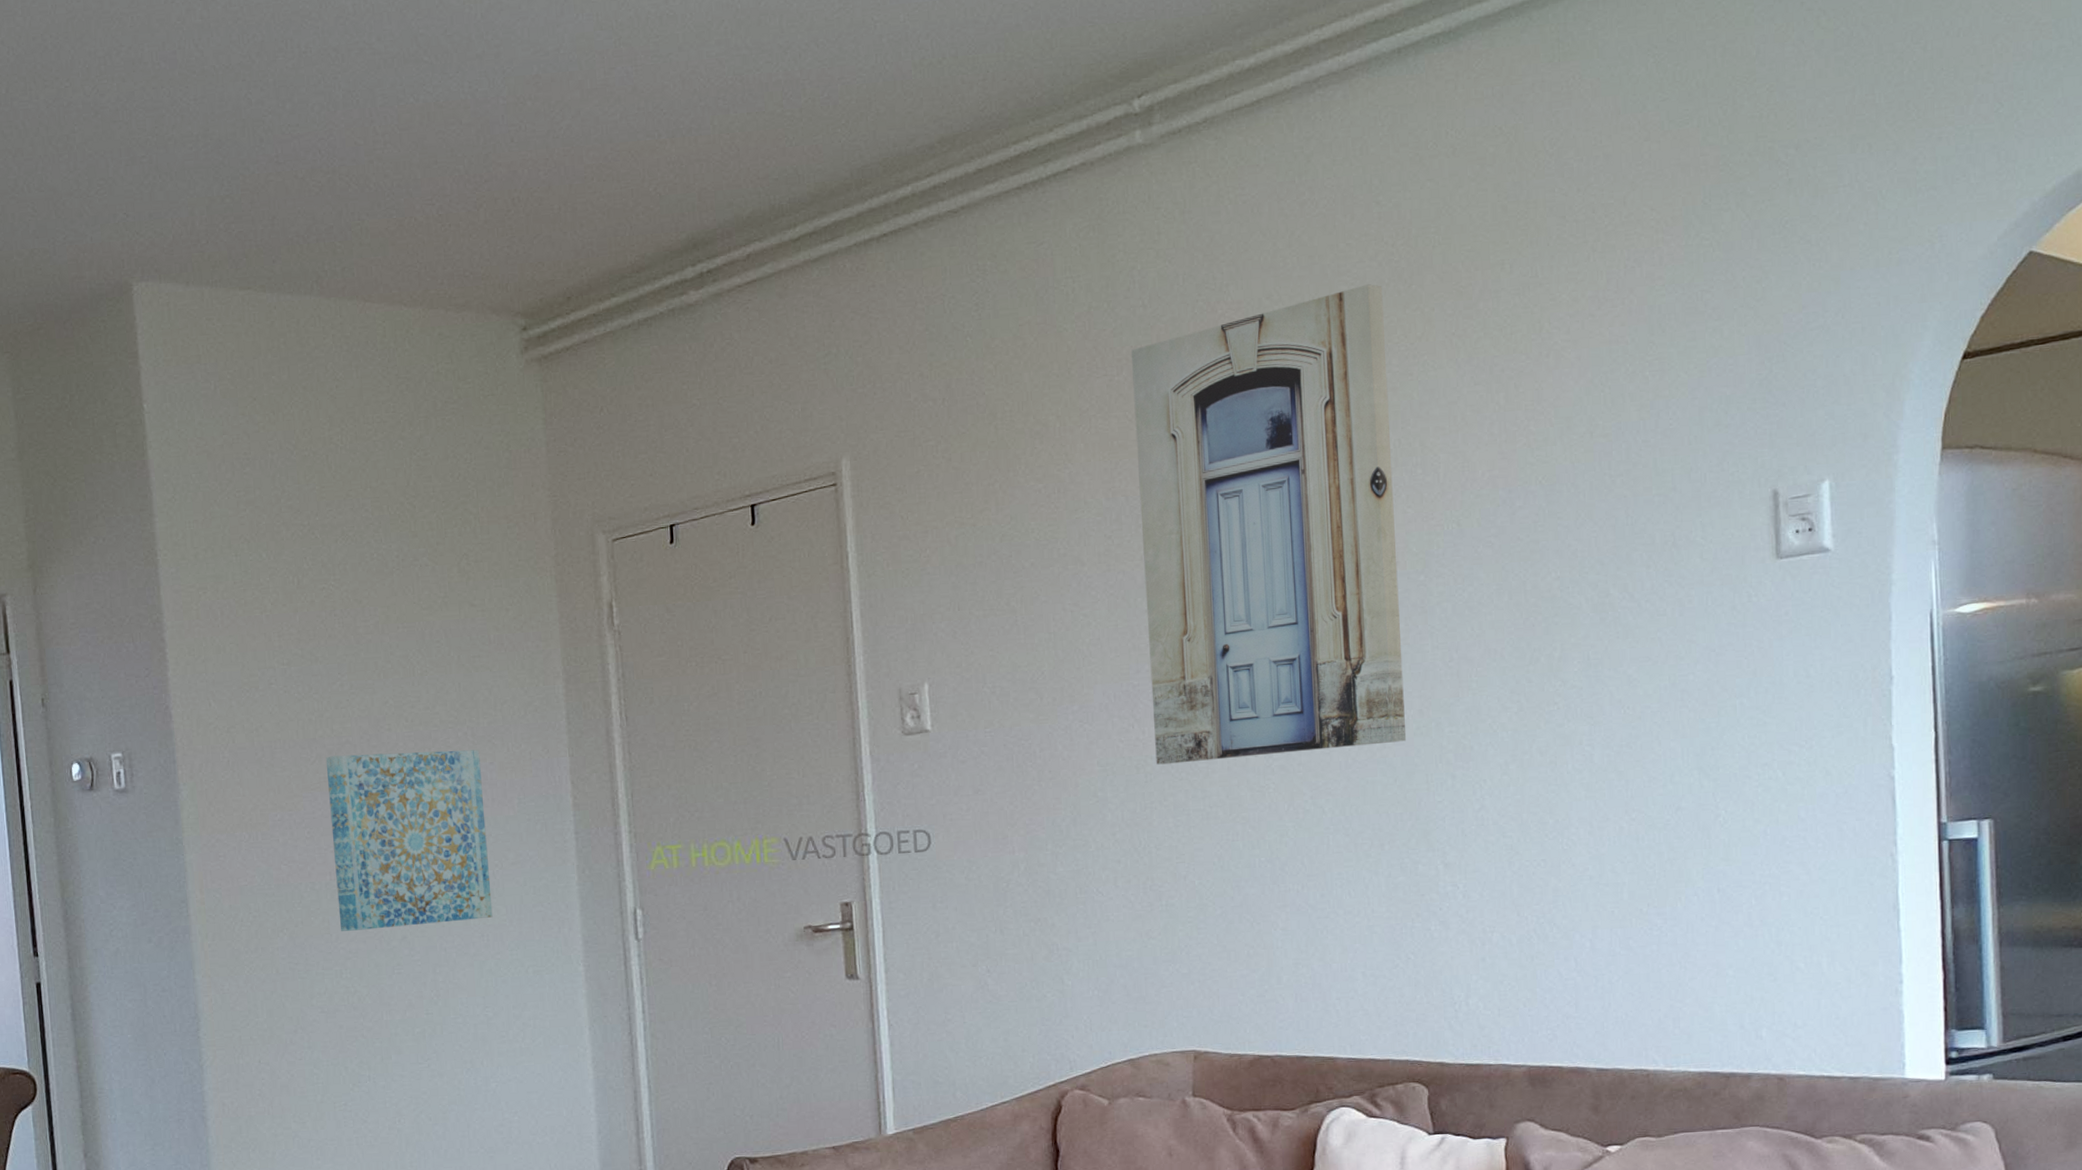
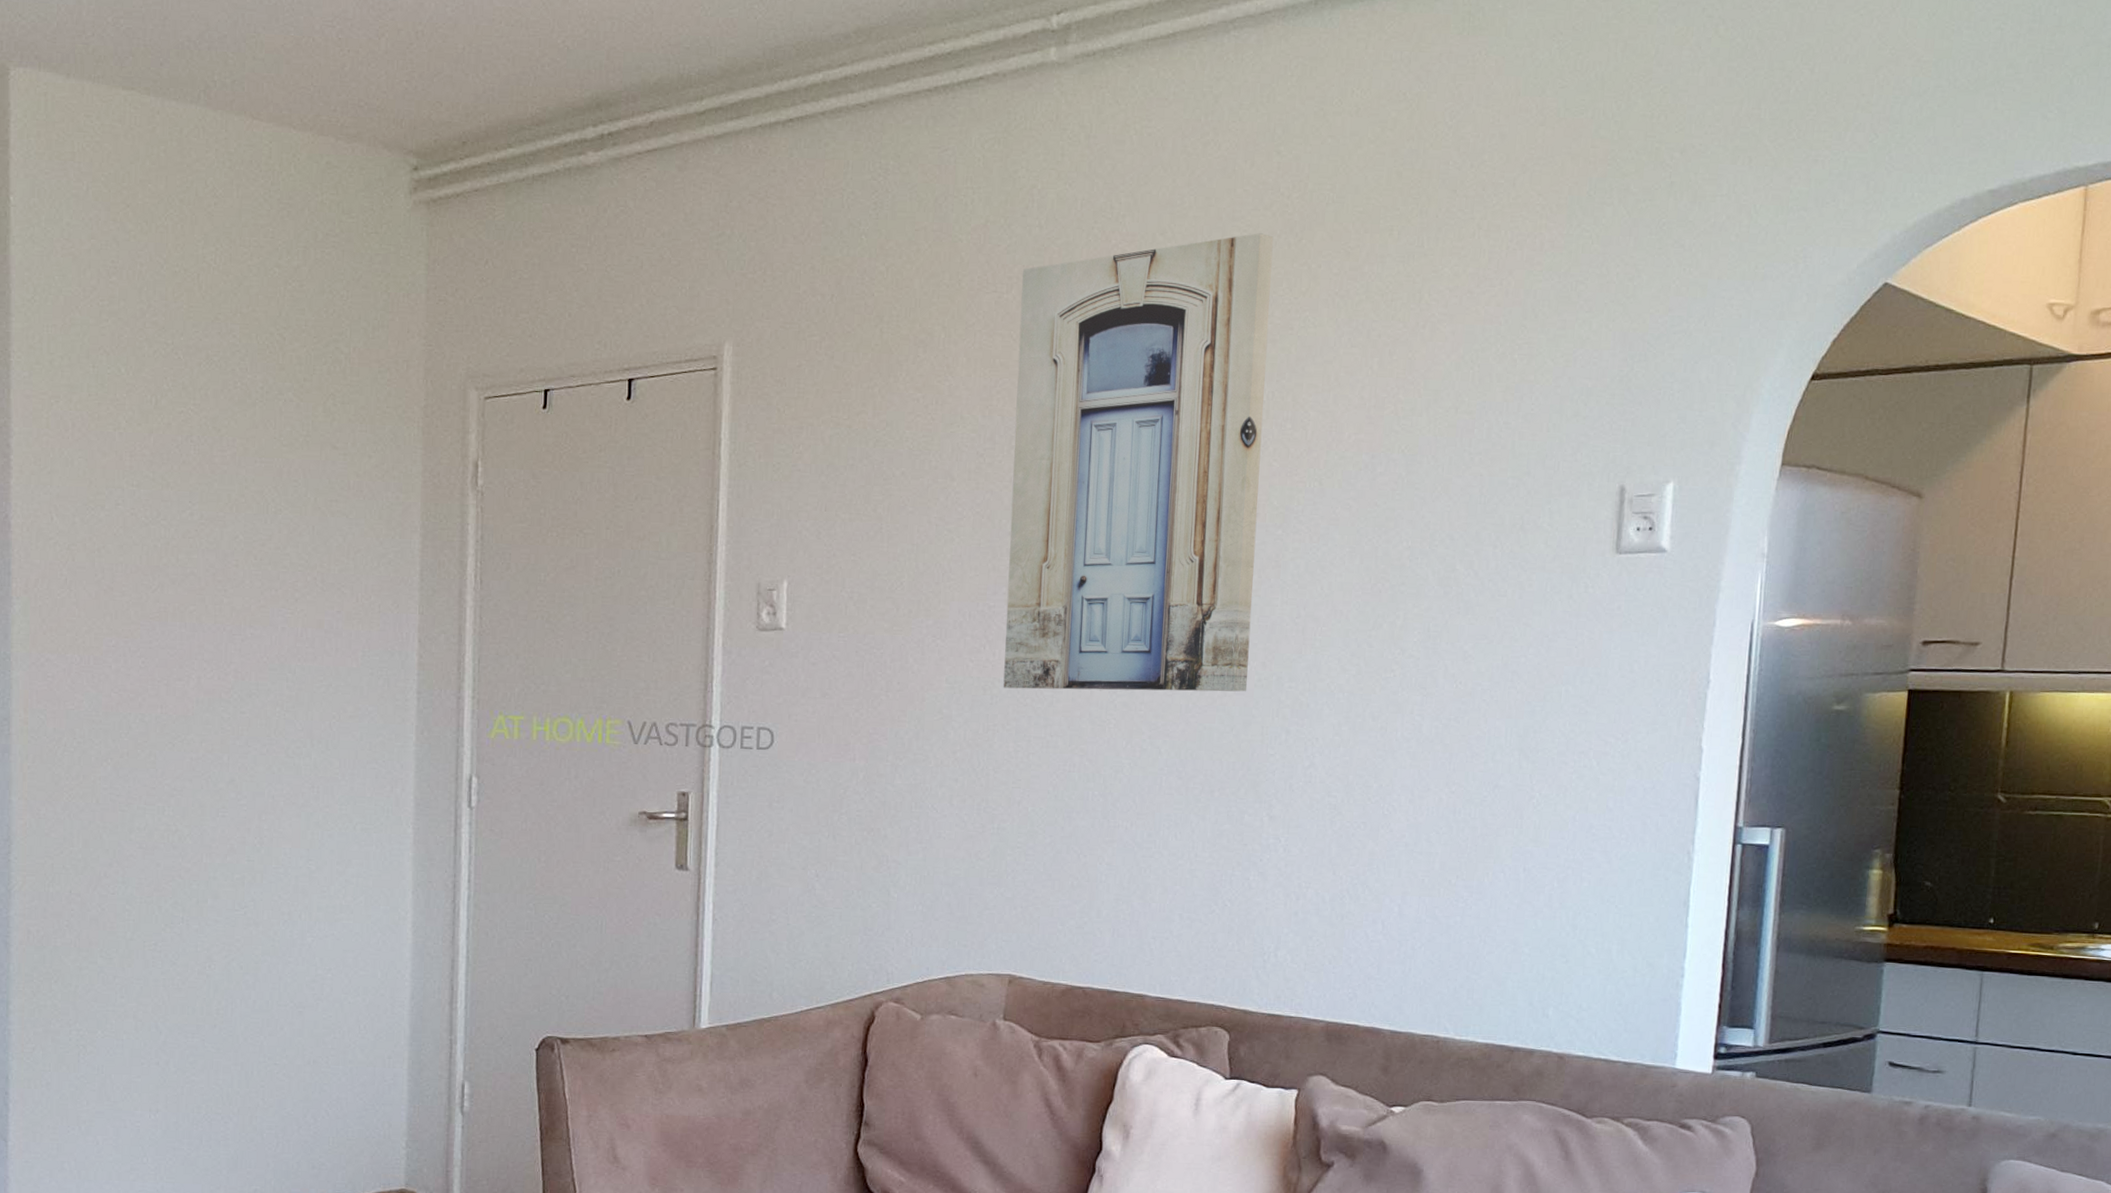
wall art: present [325,749,493,931] -> none [166,586,328,770]

